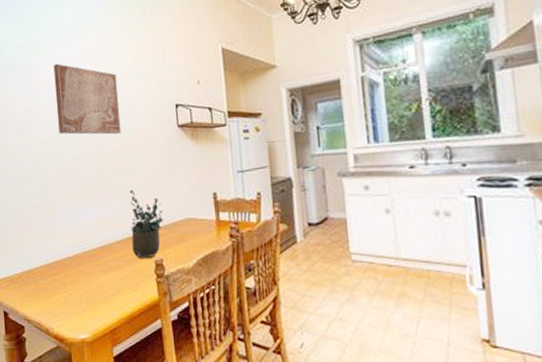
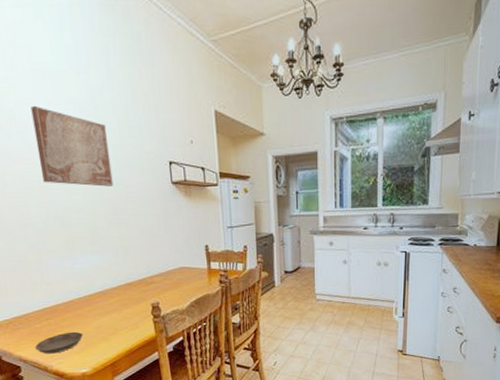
saucer: none [39,290,85,314] -> present [35,331,83,354]
potted plant: present [129,190,163,260] -> none [124,241,159,303]

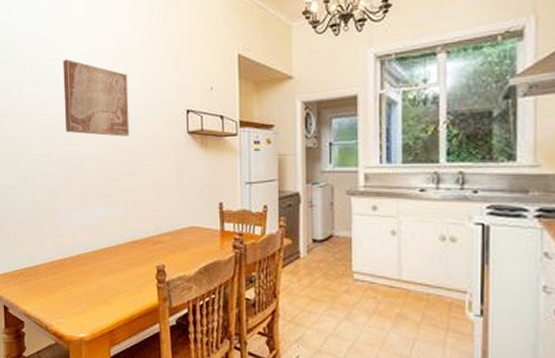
saucer: present [35,331,83,354] -> none [39,289,85,312]

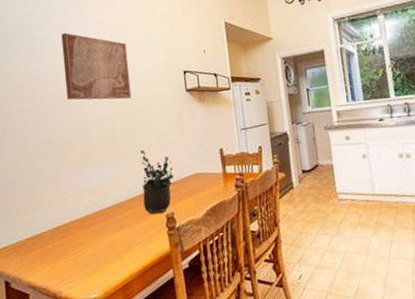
potted plant: none [134,195,167,264] -> present [140,150,174,215]

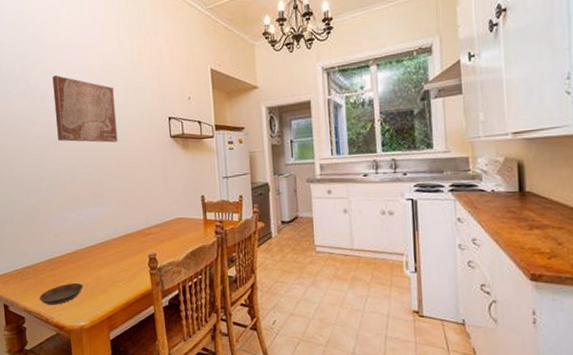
saucer: none [45,250,95,278] -> present [39,283,83,305]
potted plant: present [140,150,174,215] -> none [126,193,156,254]

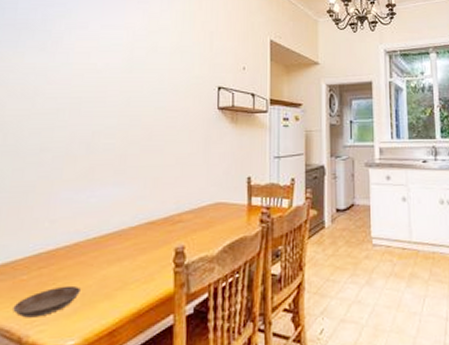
wall art: present [52,75,118,143] -> none [77,29,157,110]

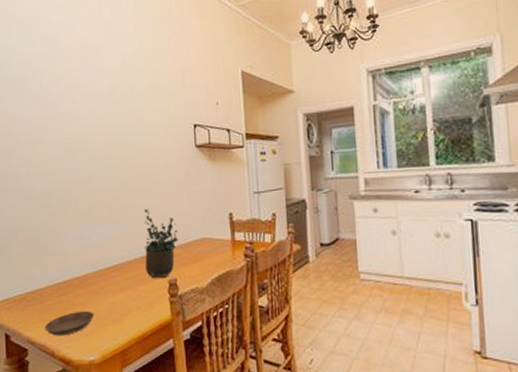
potted plant: none [150,171,191,247] -> present [144,209,178,279]

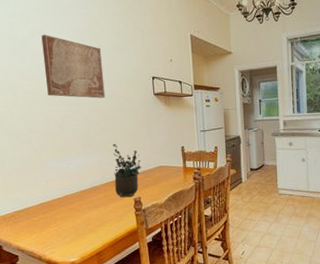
saucer: present [44,310,94,336] -> none [32,224,74,244]
wall art: none [67,77,137,153] -> present [41,34,106,98]

